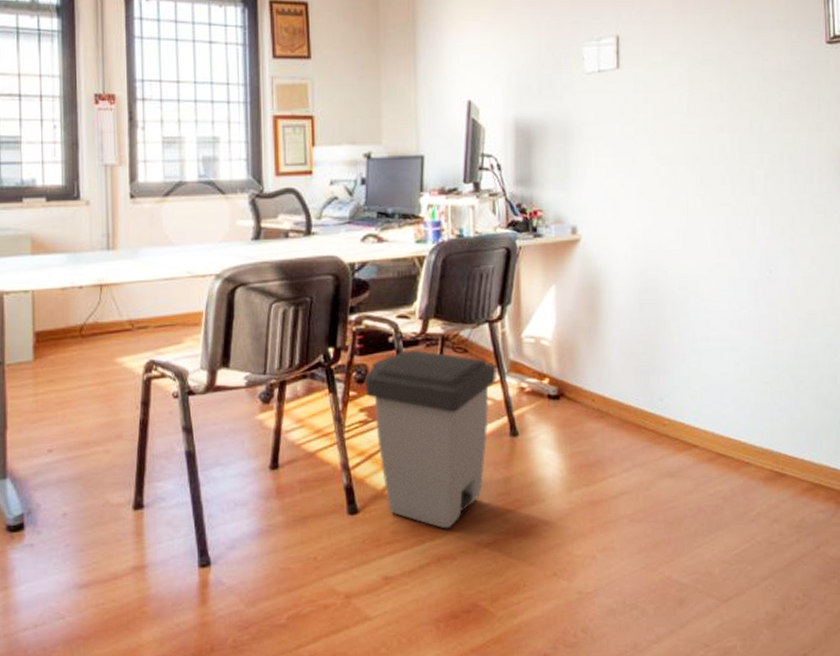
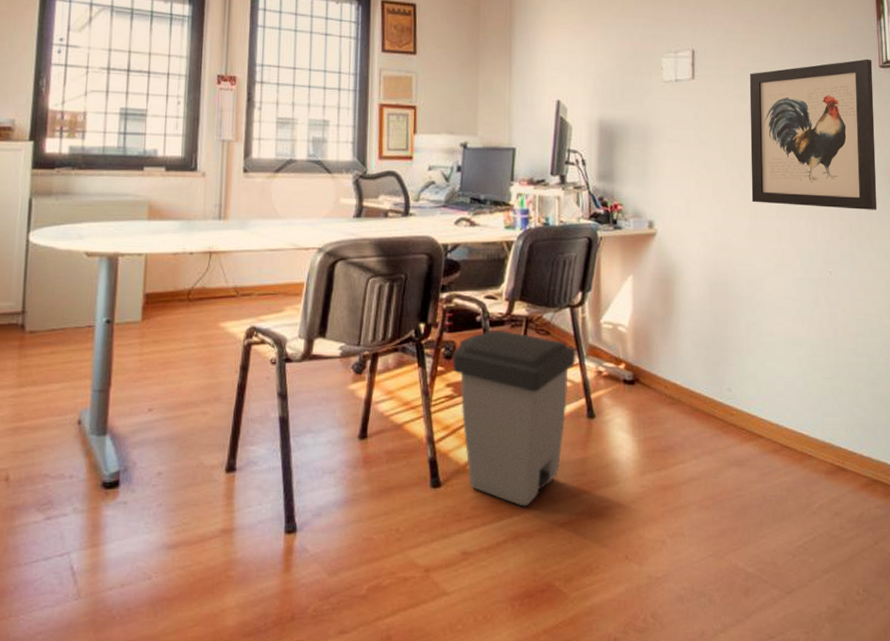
wall art: none [680,34,822,202] -> present [749,59,877,210]

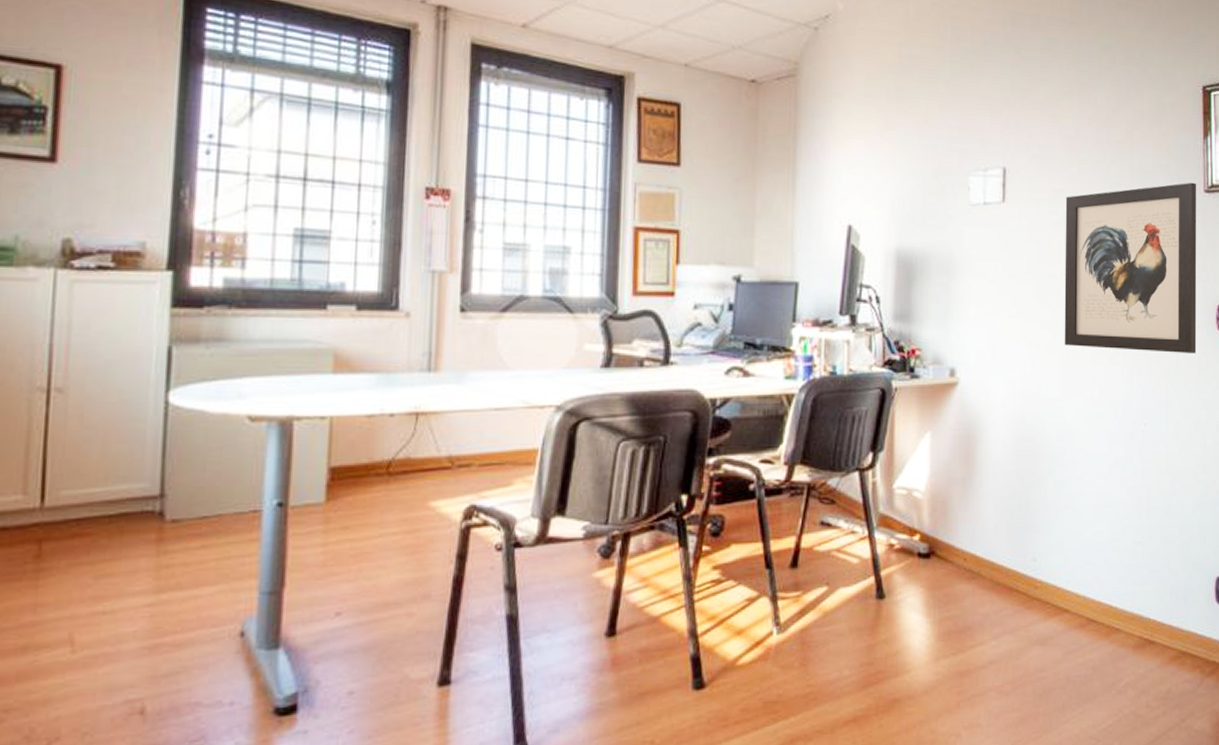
trash can: present [453,329,576,507] -> none [721,499,865,705]

